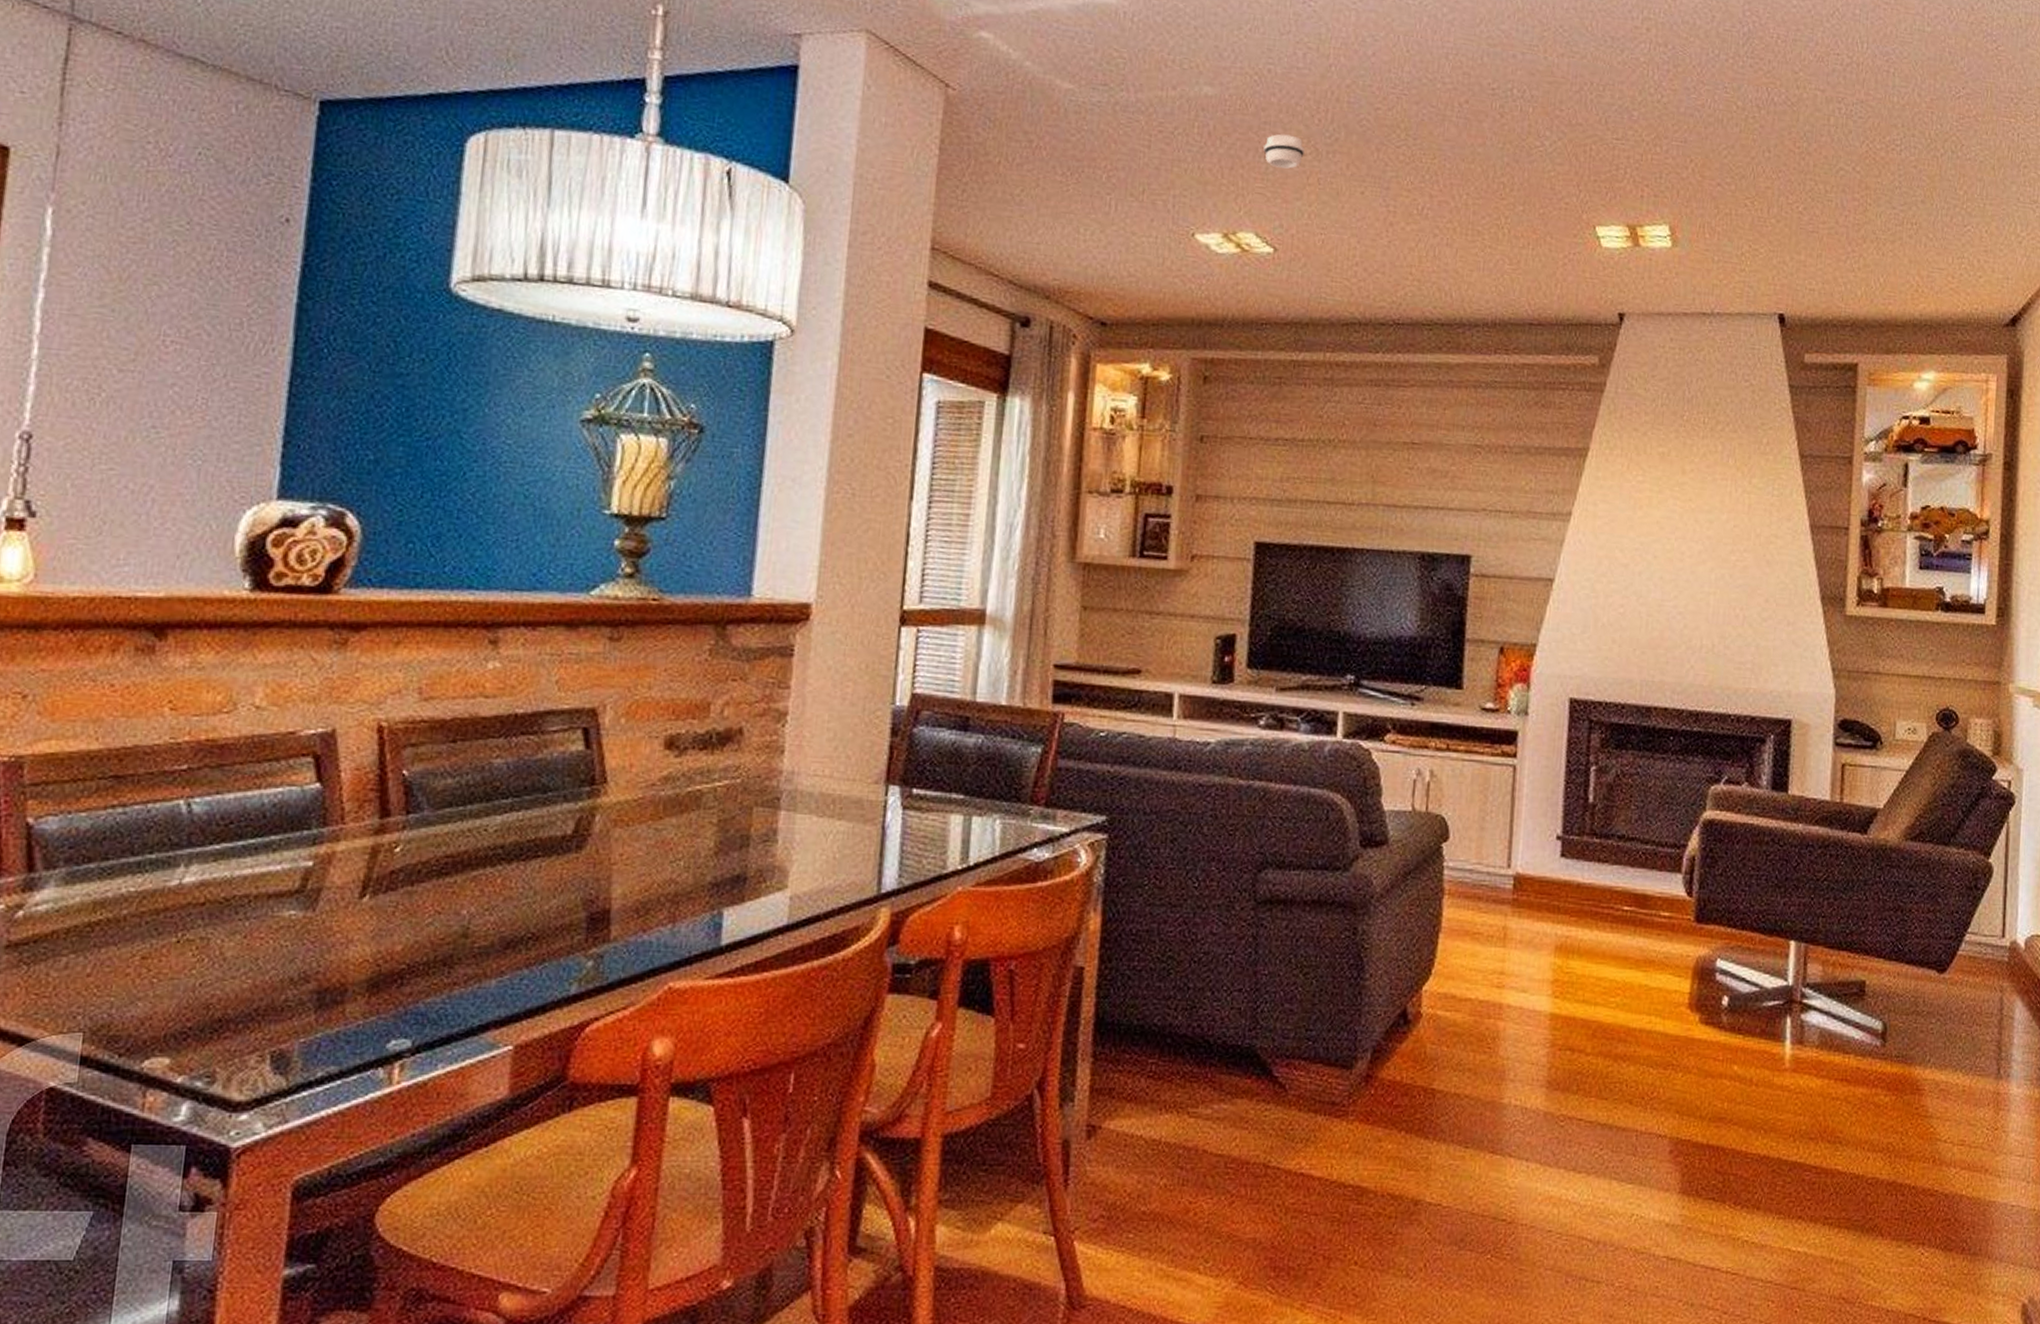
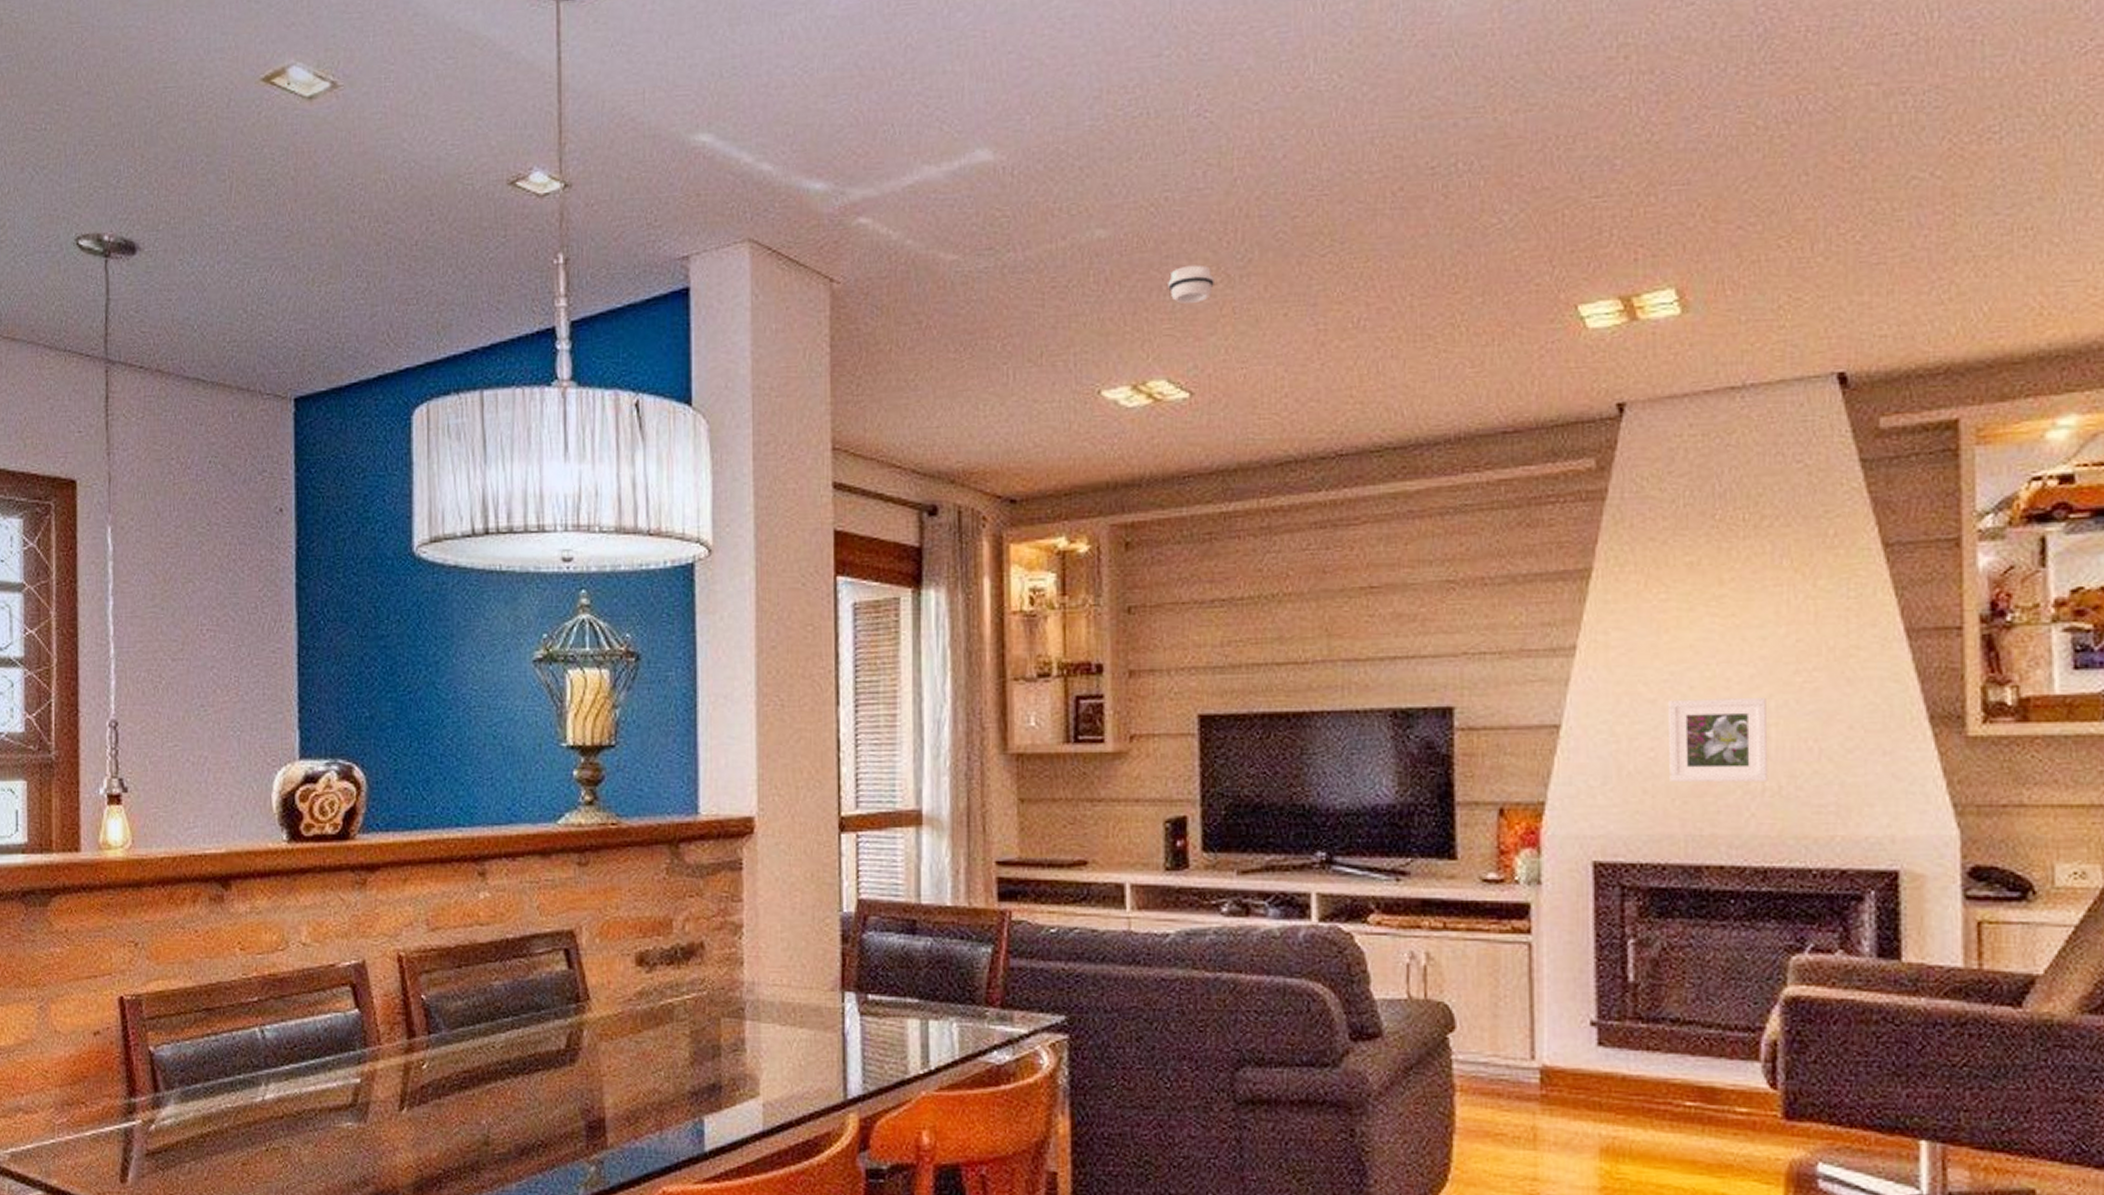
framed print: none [1633,566,1709,641] -> present [1669,697,1769,783]

